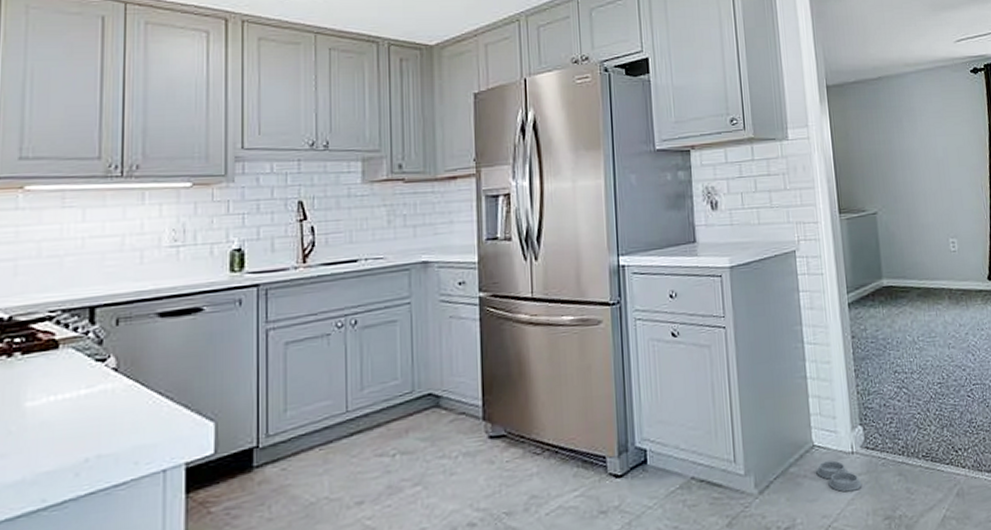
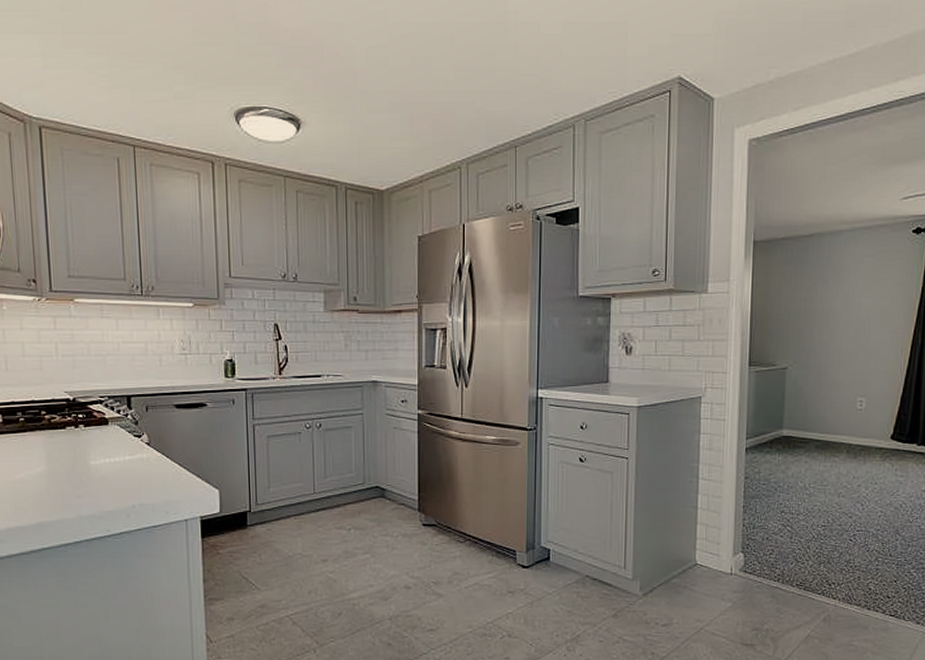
pet bowl: present [816,460,862,492] -> none [696,578,736,604]

